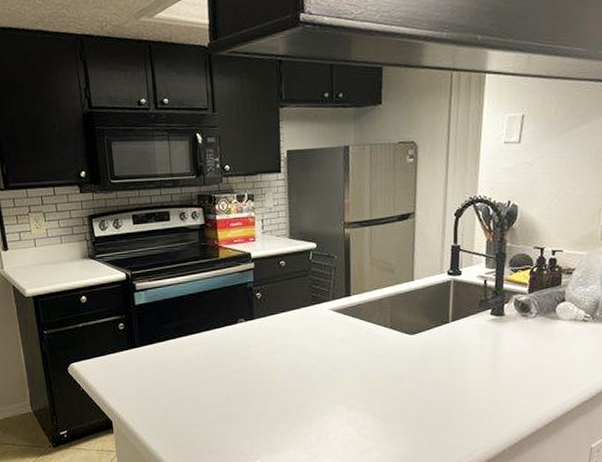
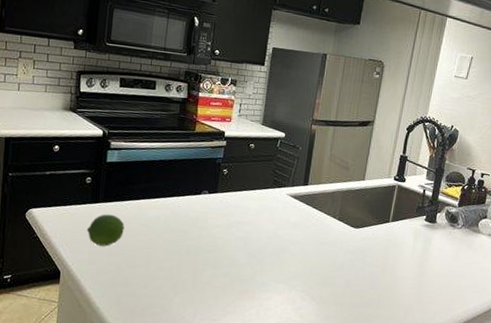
fruit: none [129,358,166,391] -> present [86,214,125,246]

